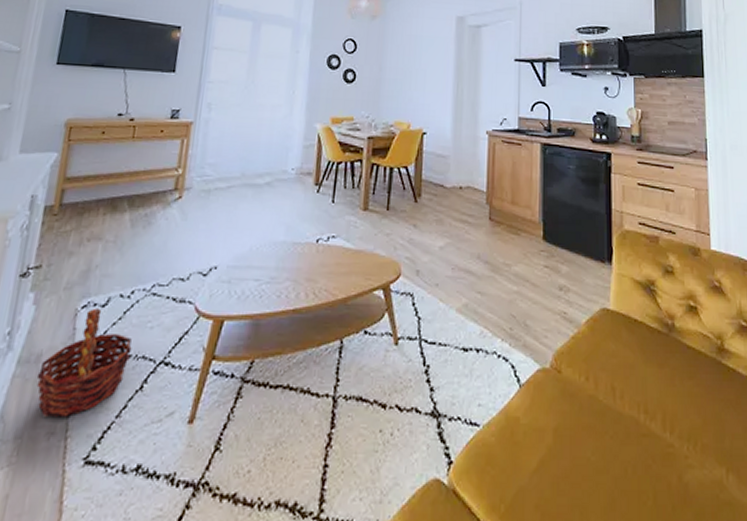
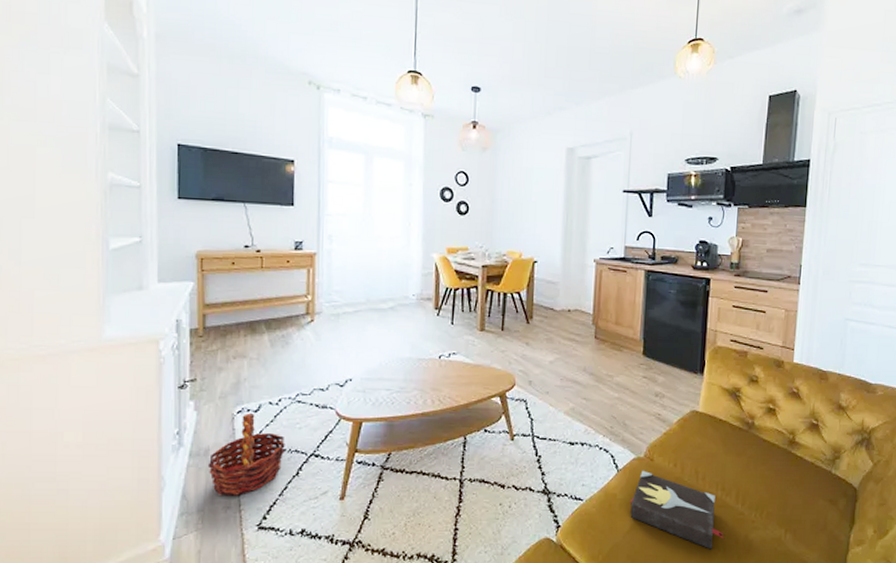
hardback book: none [537,385,654,497] -> present [630,470,725,550]

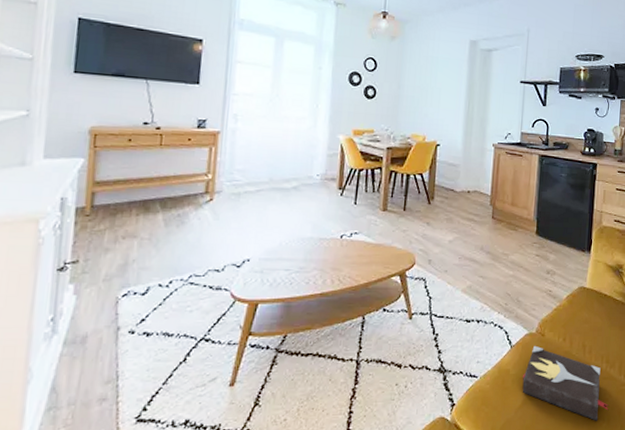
basket: present [207,413,285,496] -> none [83,297,173,387]

